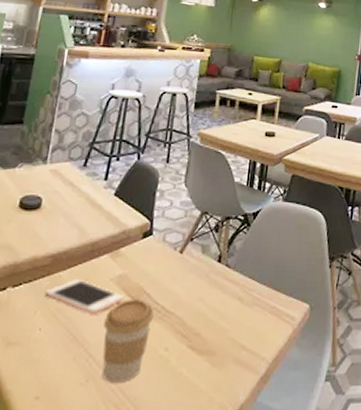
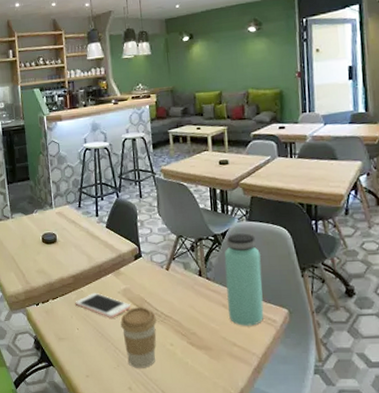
bottle: none [243,214,291,324] -> present [224,233,264,326]

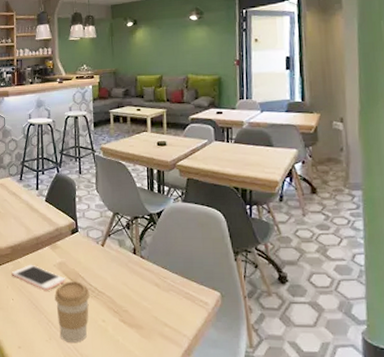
bottle: present [224,233,264,326] -> none [158,214,196,307]

